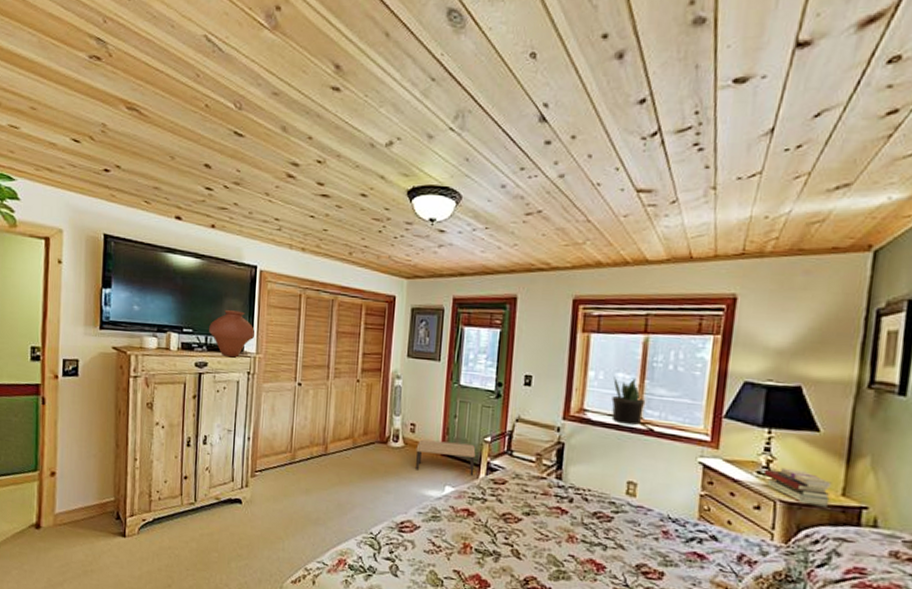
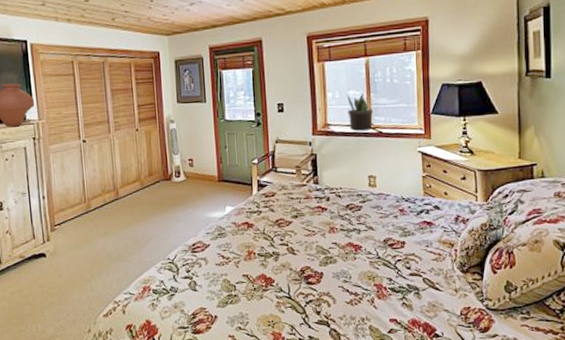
bench: present [416,439,476,477] -> none [196,168,248,198]
books: present [765,467,832,507] -> none [465,144,511,170]

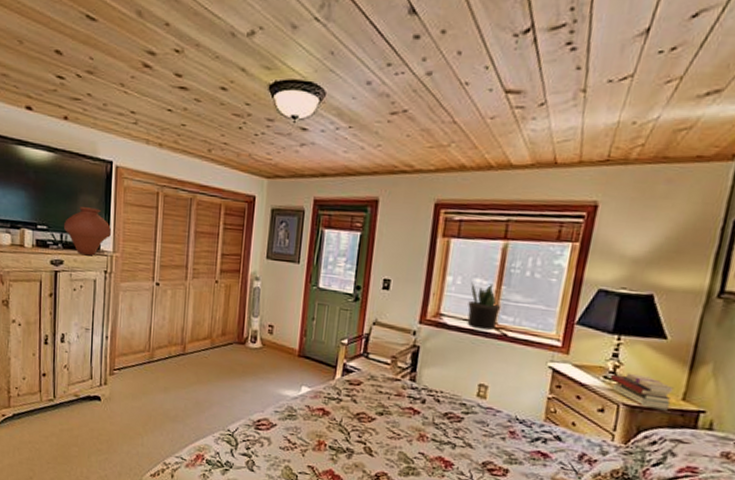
books: none [465,144,511,170] -> present [611,373,674,411]

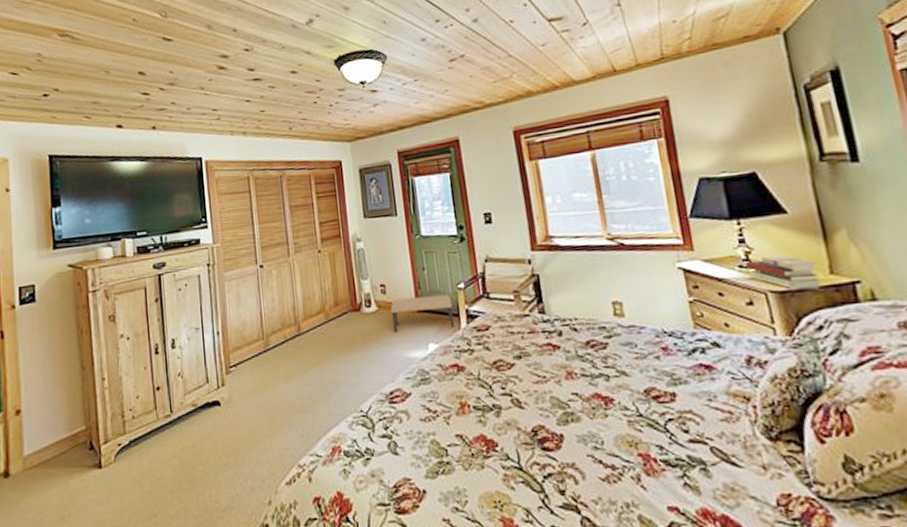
vase: present [64,207,111,256] -> none [163,204,209,253]
bench: none [273,340,333,378] -> present [390,294,455,333]
planter: present [466,282,501,331] -> none [571,195,611,245]

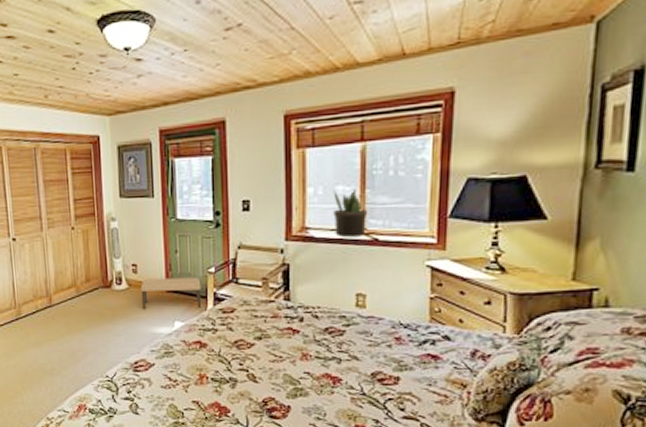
planter: none [571,195,611,245] -> present [333,189,368,238]
books: present [746,255,820,291] -> none [494,260,562,294]

